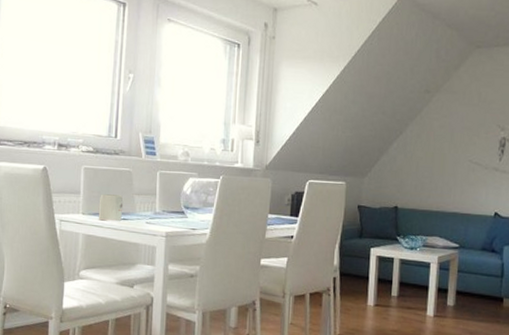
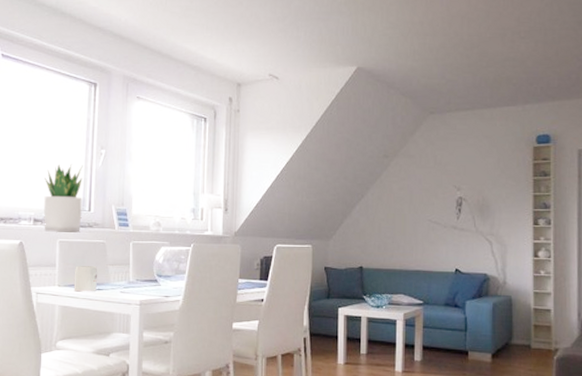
planter: none [68,87,110,160] -> present [44,164,83,233]

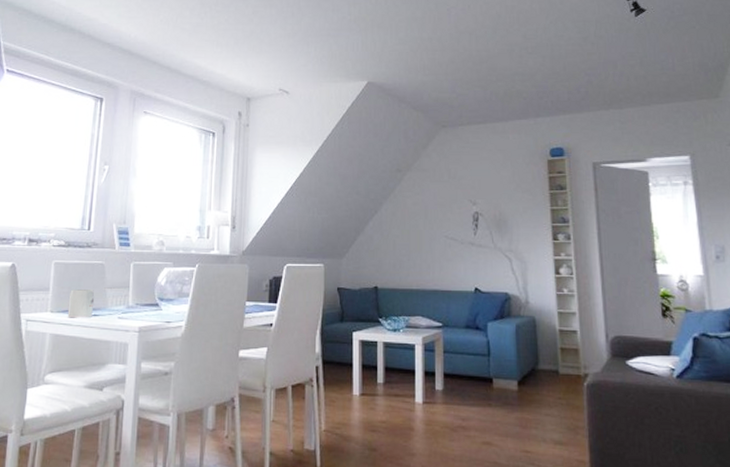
planter: present [44,164,83,233] -> none [39,180,84,253]

